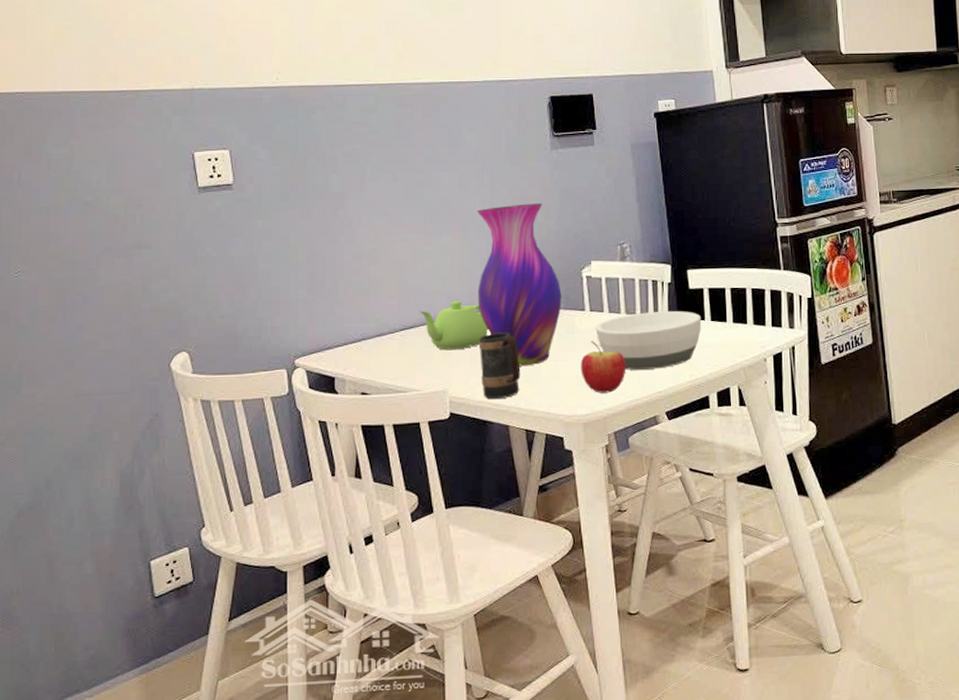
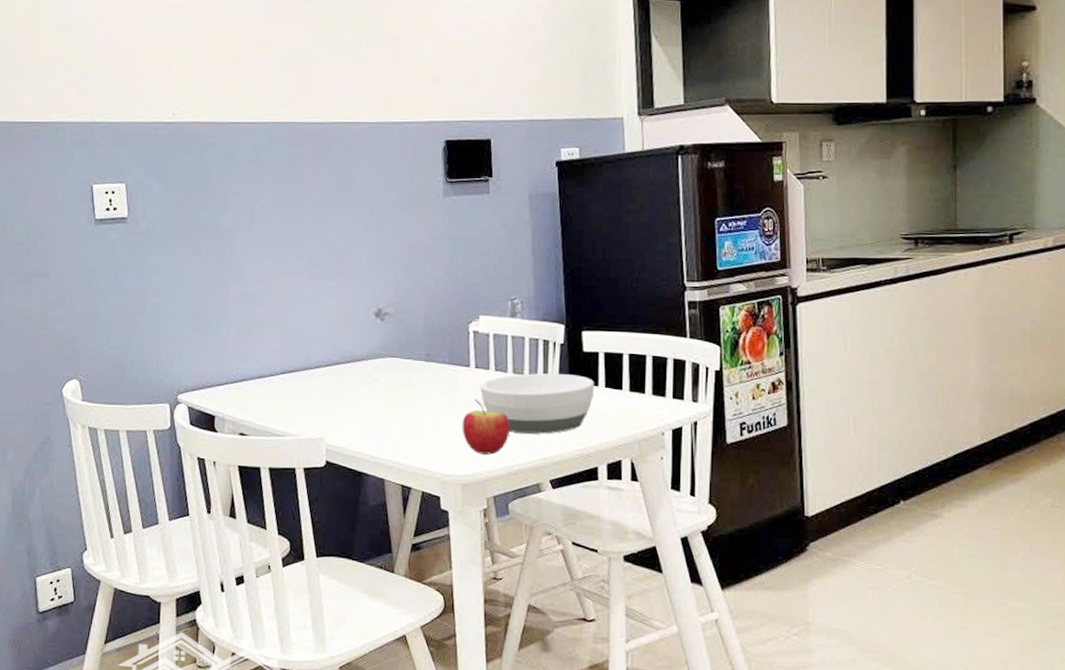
teapot: present [420,301,488,351] -> none [301,348,369,398]
vase: present [476,203,562,366] -> none [359,251,447,420]
mug: present [479,332,521,400] -> none [359,383,400,452]

